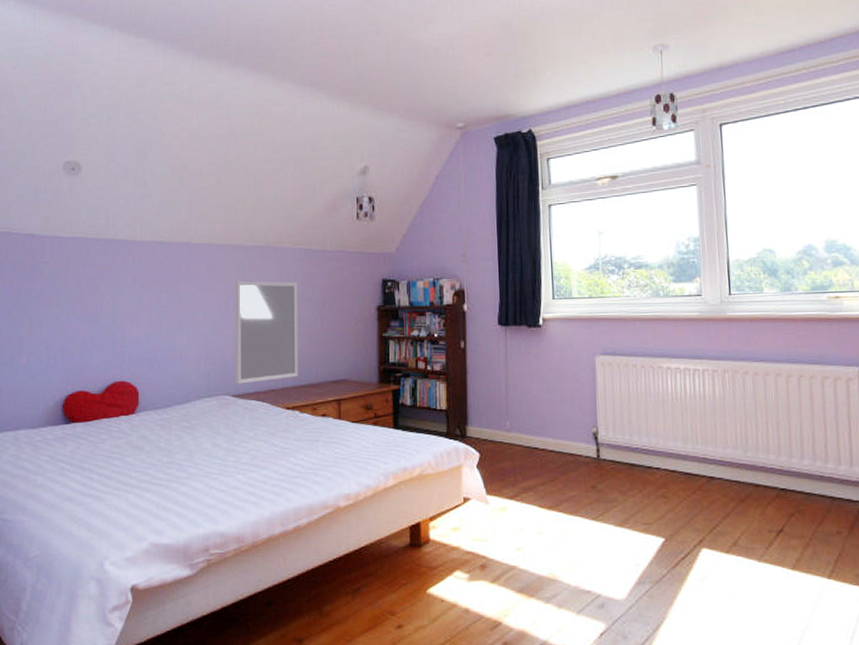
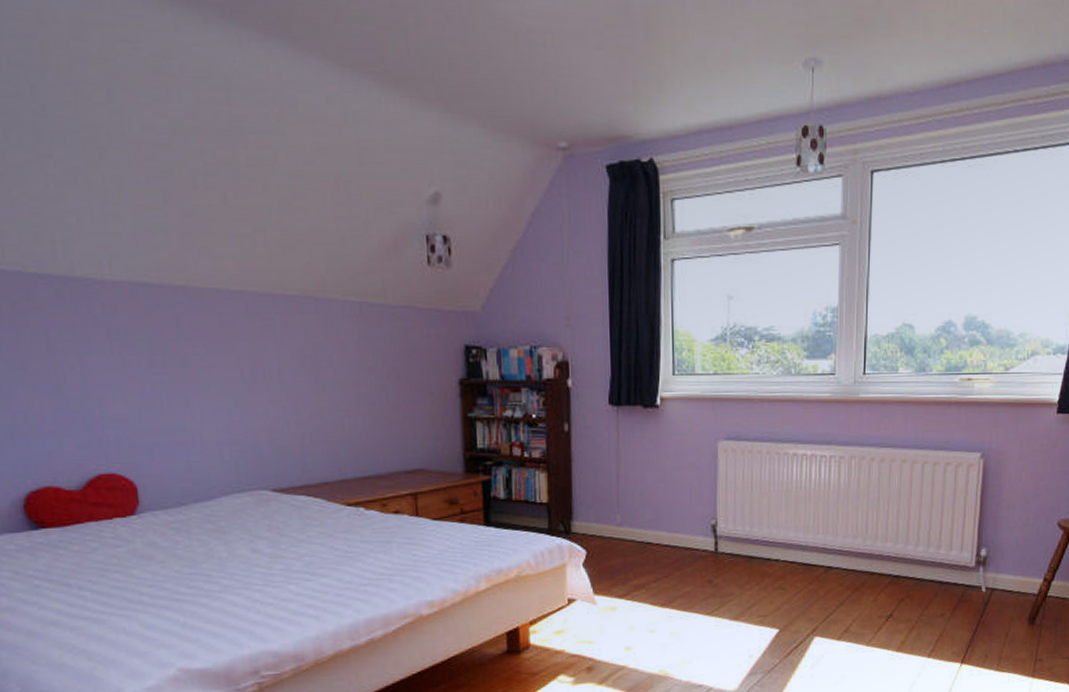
home mirror: present [235,281,299,384] -> none [262,343,361,476]

